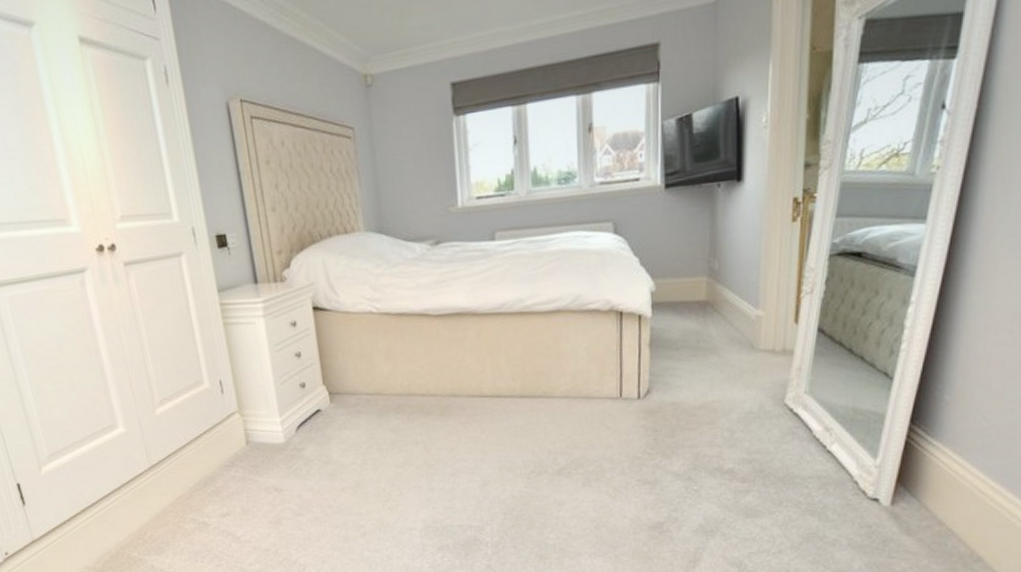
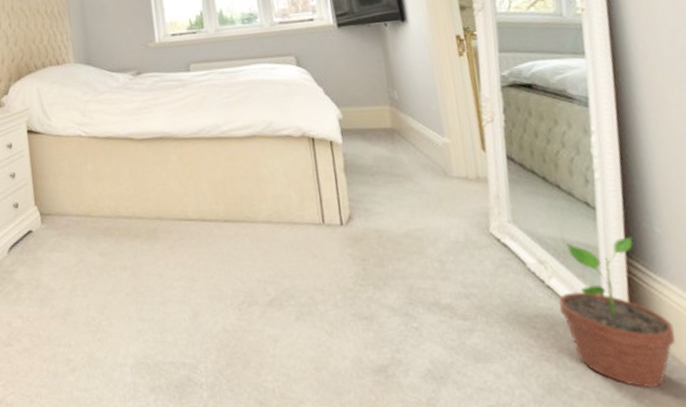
potted plant: none [834,404,935,534] -> present [559,236,676,388]

